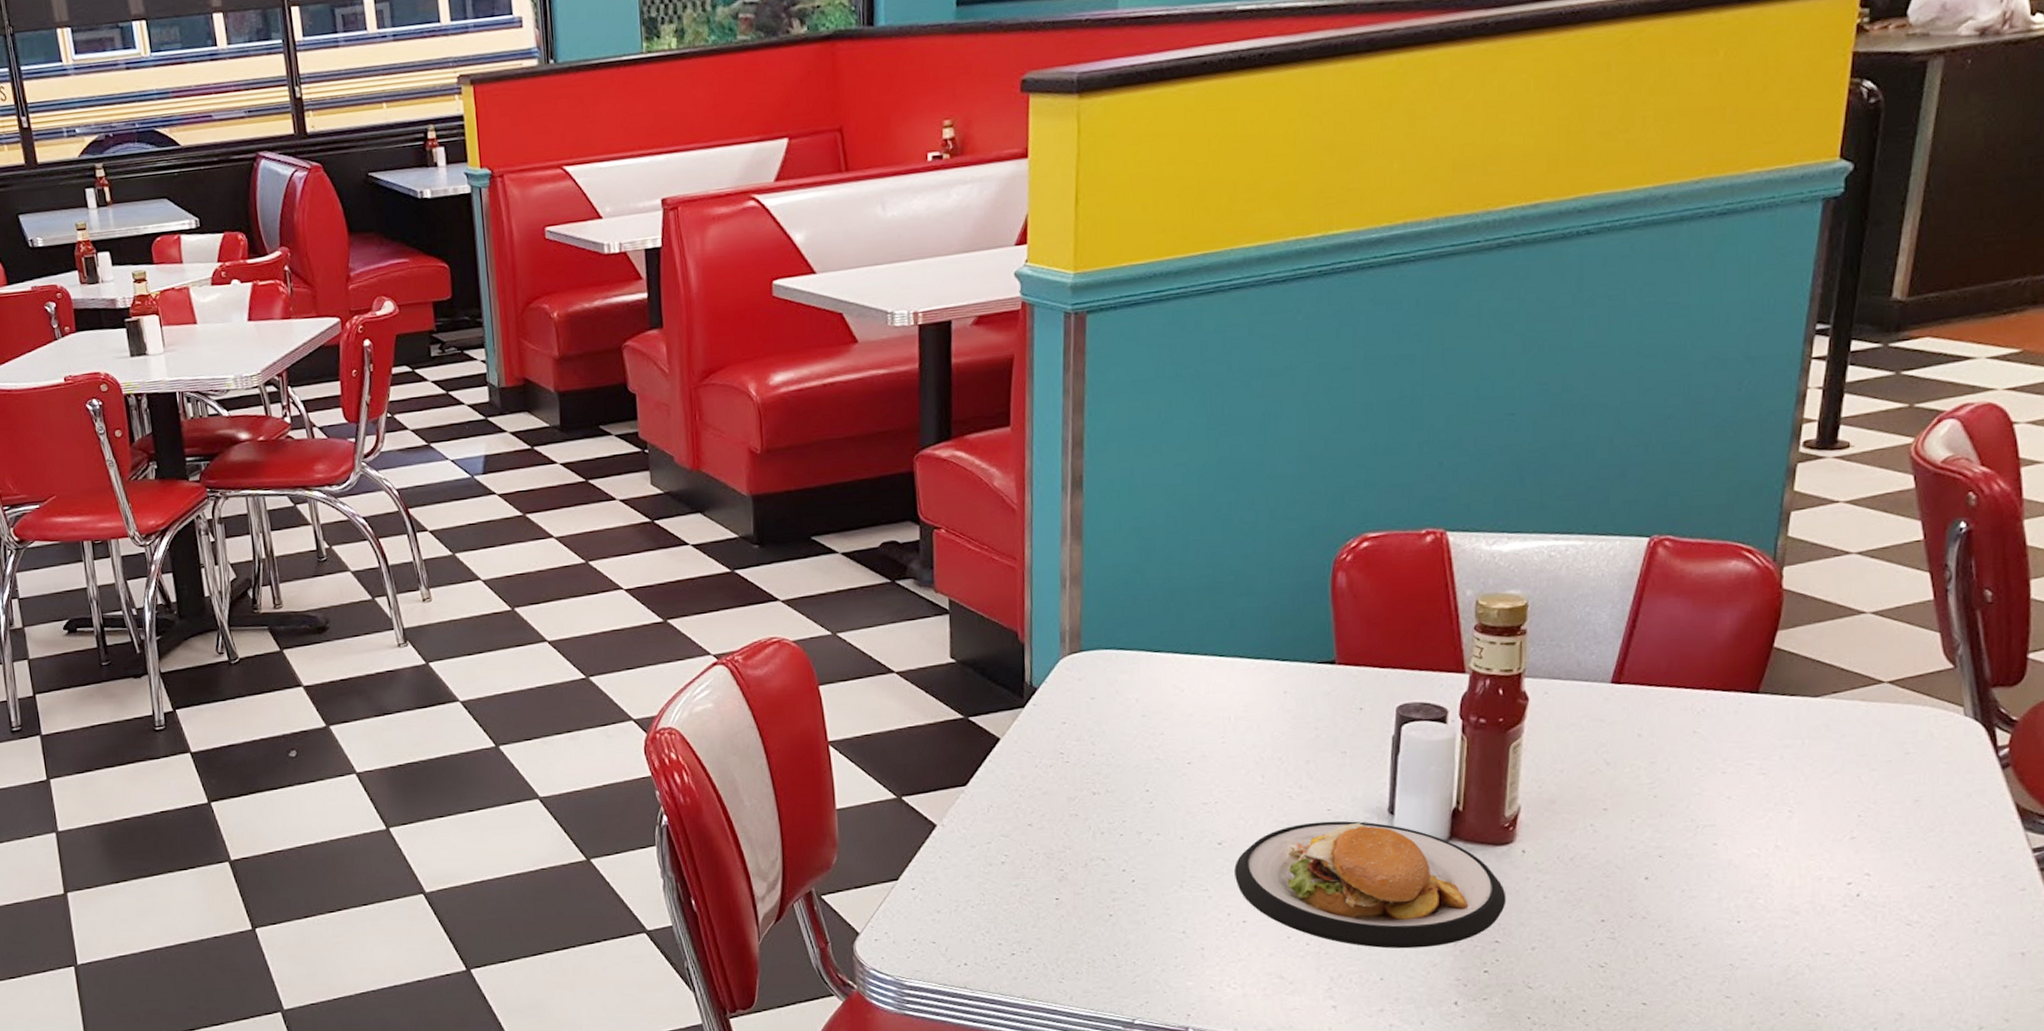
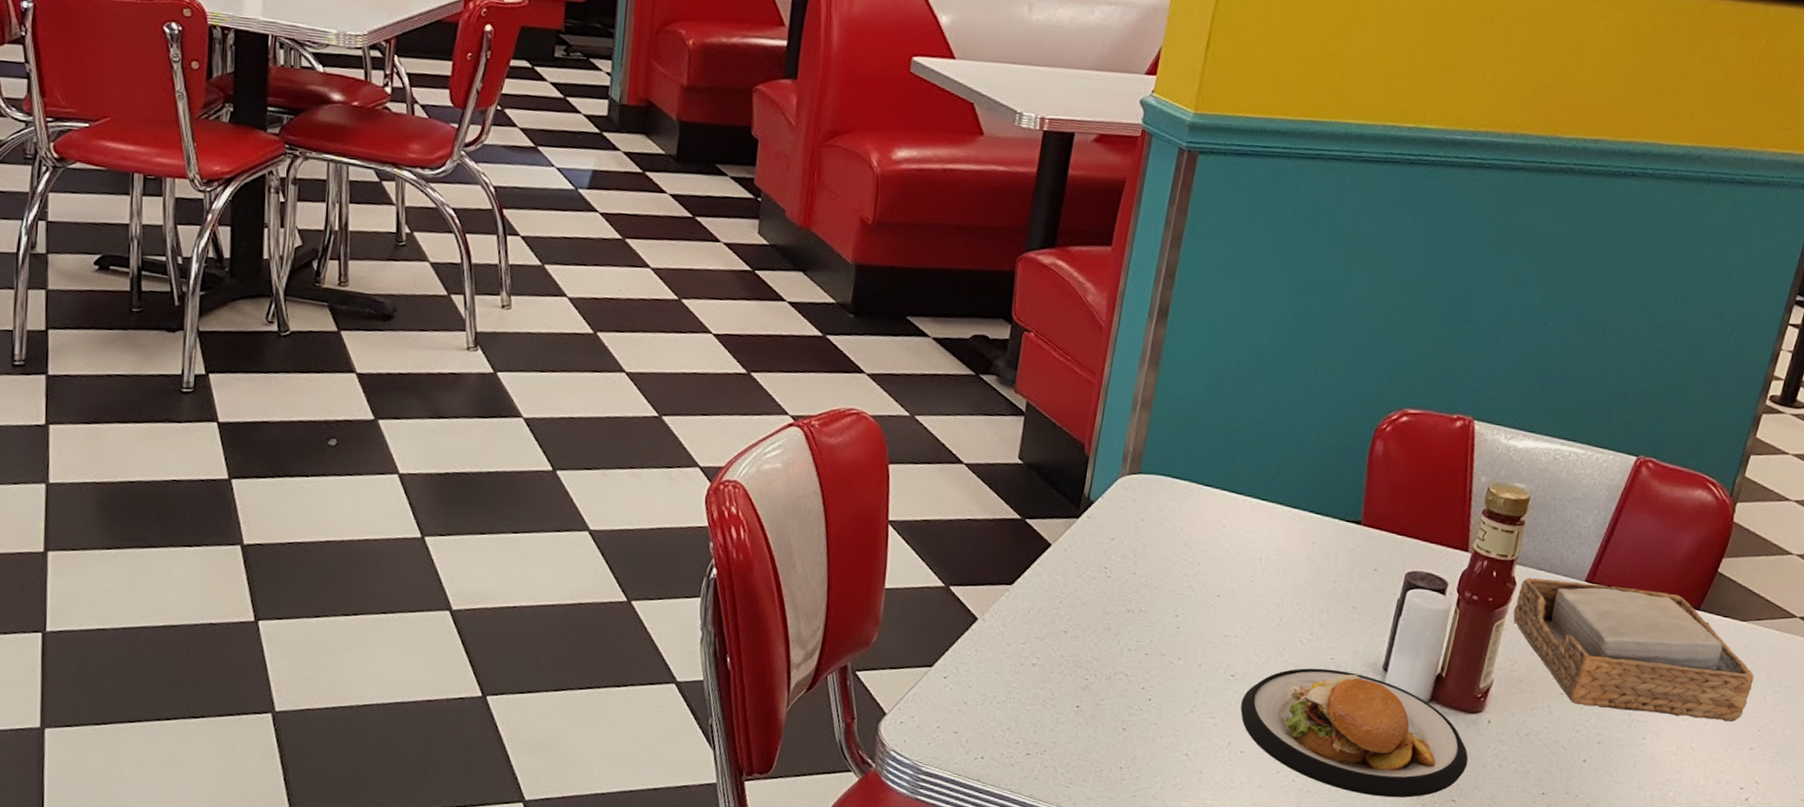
napkin holder: none [1530,680,1842,819] -> present [1513,578,1754,722]

